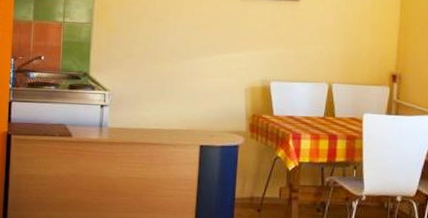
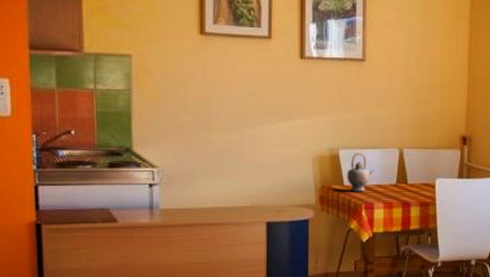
teapot: none [277,86,304,123] -> present [347,153,375,192]

